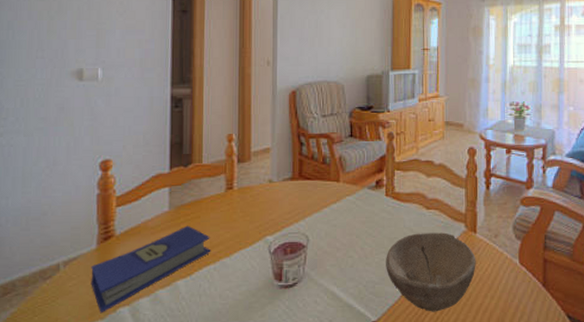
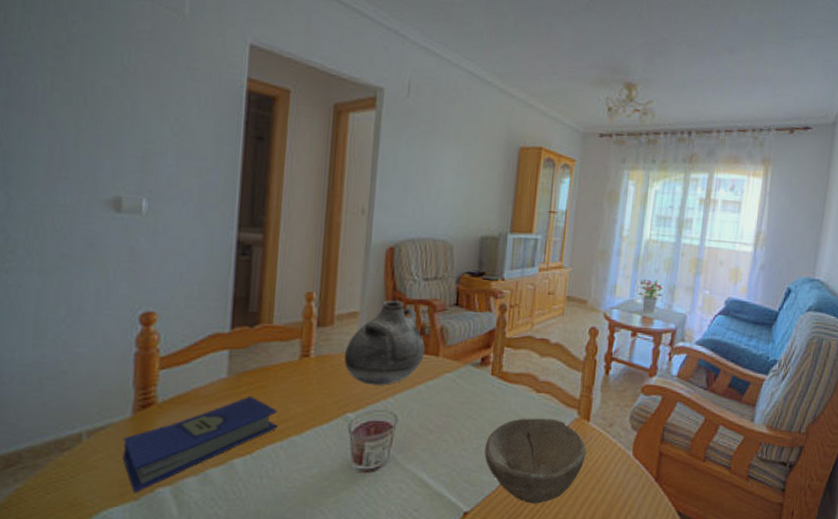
vase: none [262,136,327,211] -> present [344,300,425,385]

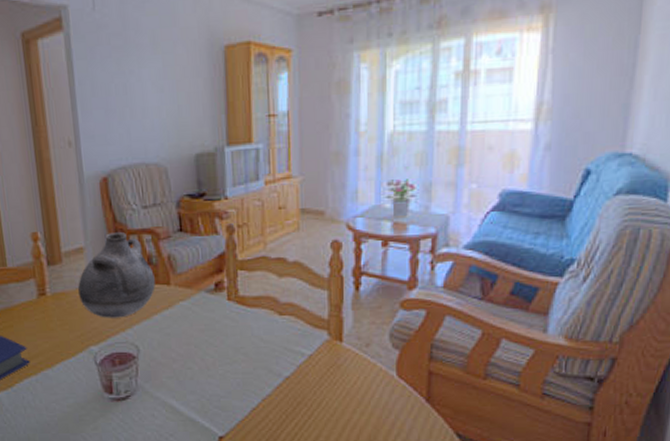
bowl: present [484,418,587,504] -> none [231,341,342,428]

